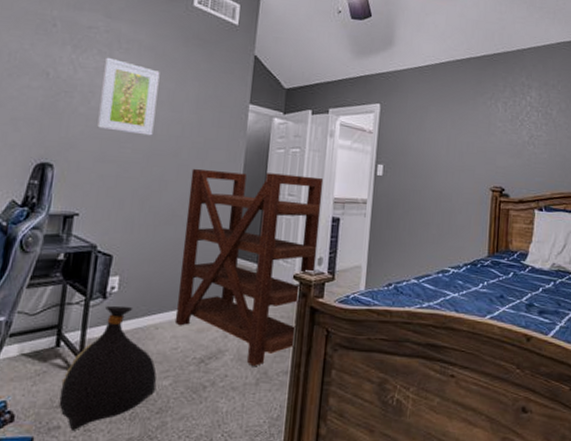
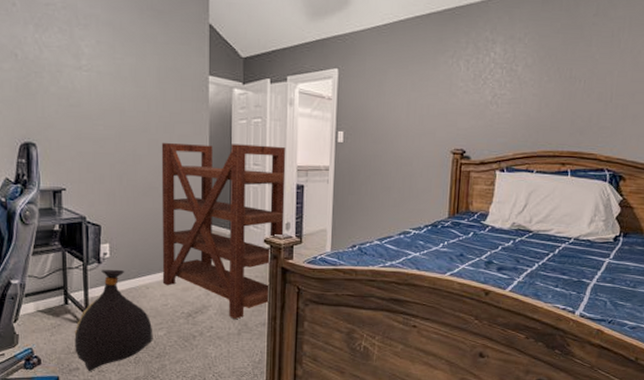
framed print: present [97,57,160,136] -> none [67,34,121,112]

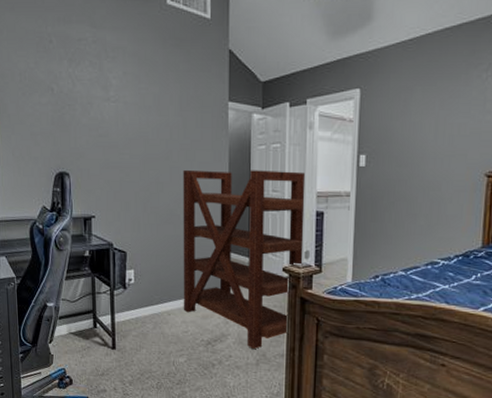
bag: present [74,269,152,371] -> none [102,294,173,394]

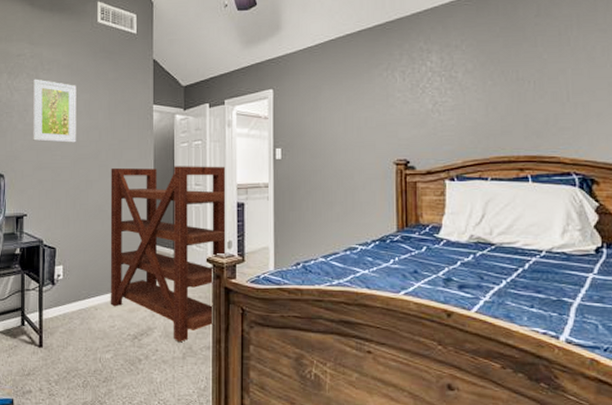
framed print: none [97,67,145,141] -> present [33,79,77,143]

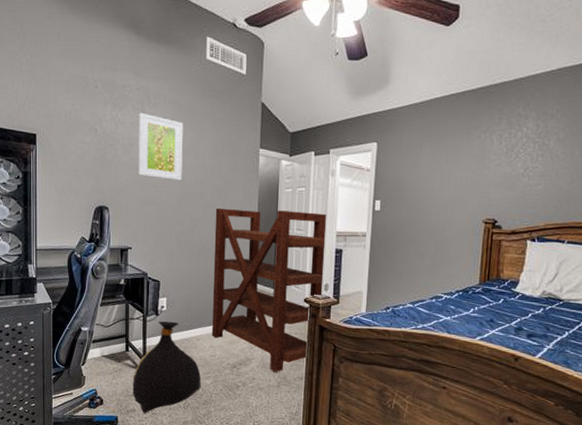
bag: none [29,290,100,394] -> present [132,321,201,413]

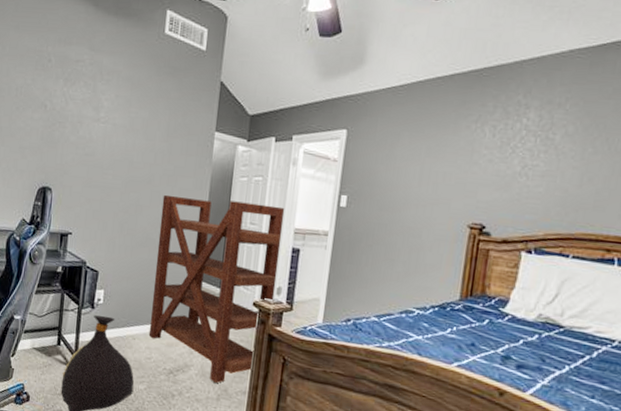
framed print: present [138,112,183,181] -> none [85,89,136,163]

